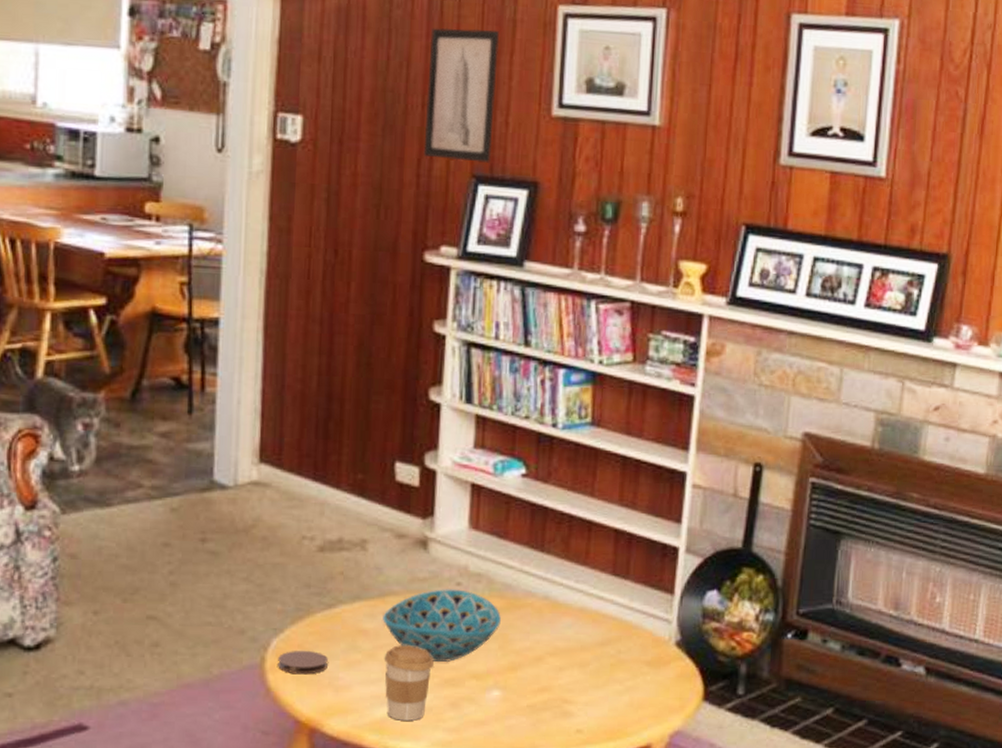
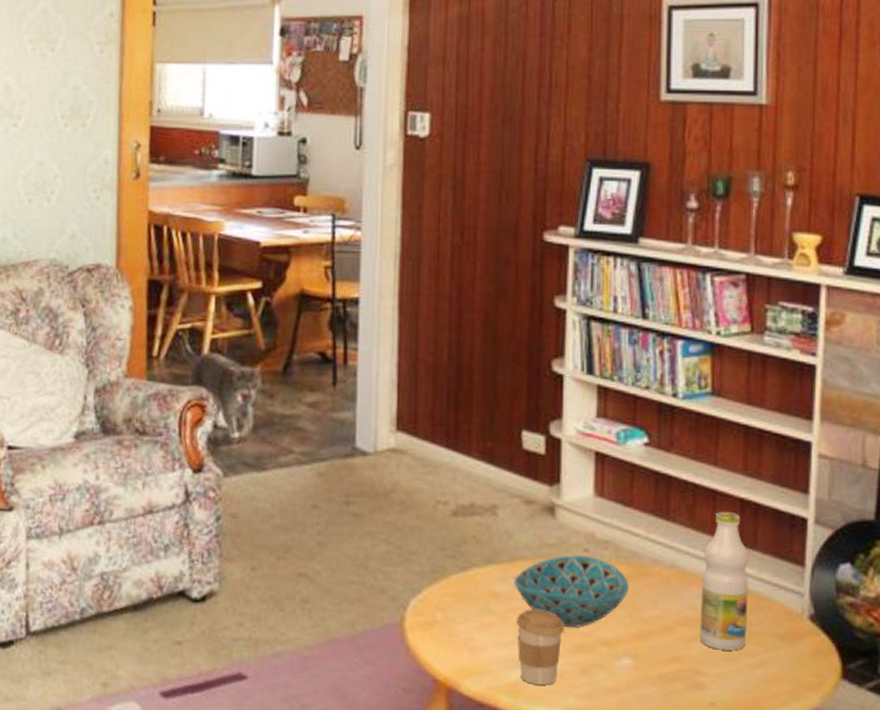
coaster: present [278,650,328,675] -> none [416,610,463,635]
wall art: present [423,27,500,163] -> none [540,25,608,147]
bottle: none [569,541,621,679] -> present [700,511,748,651]

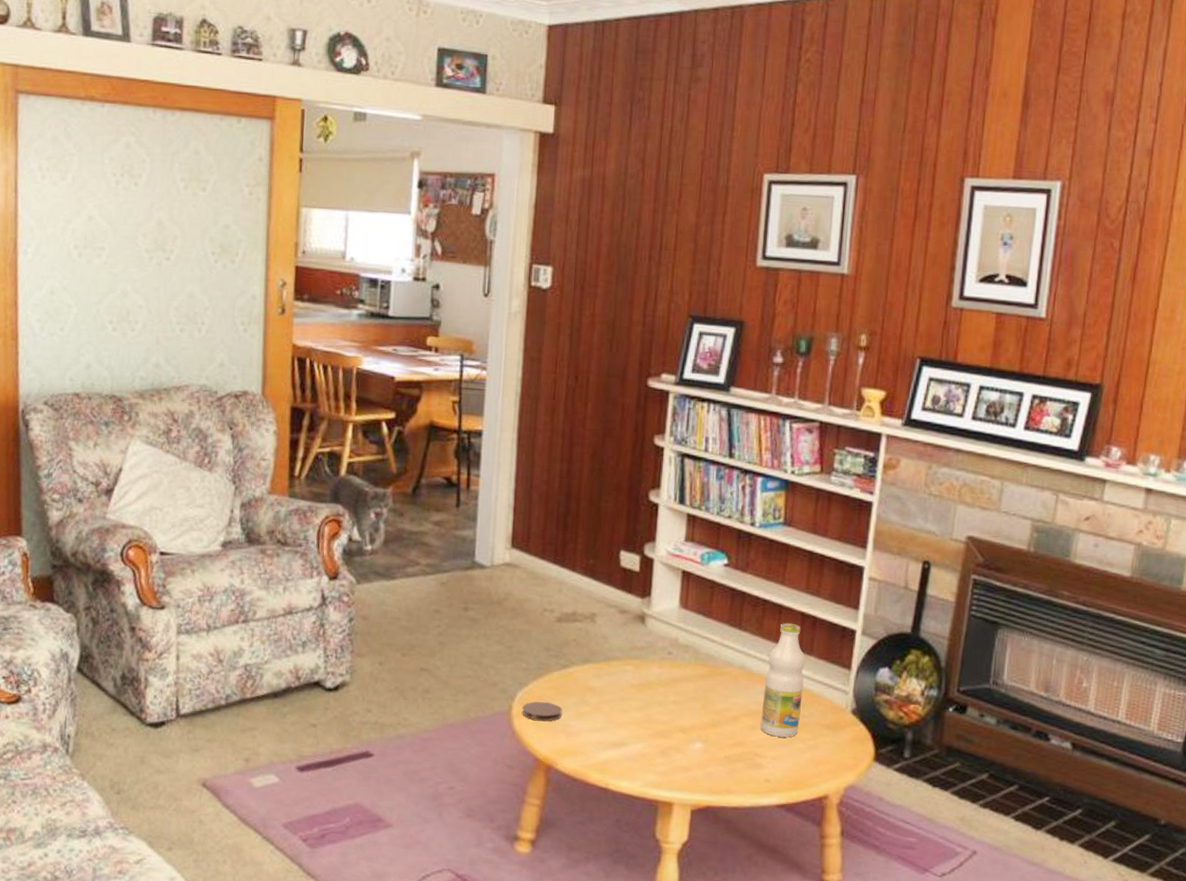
coaster: none [416,610,463,635] -> present [522,701,562,722]
bowl: present [514,555,629,628] -> none [607,656,704,717]
coffee cup: present [516,609,564,685] -> none [607,701,648,764]

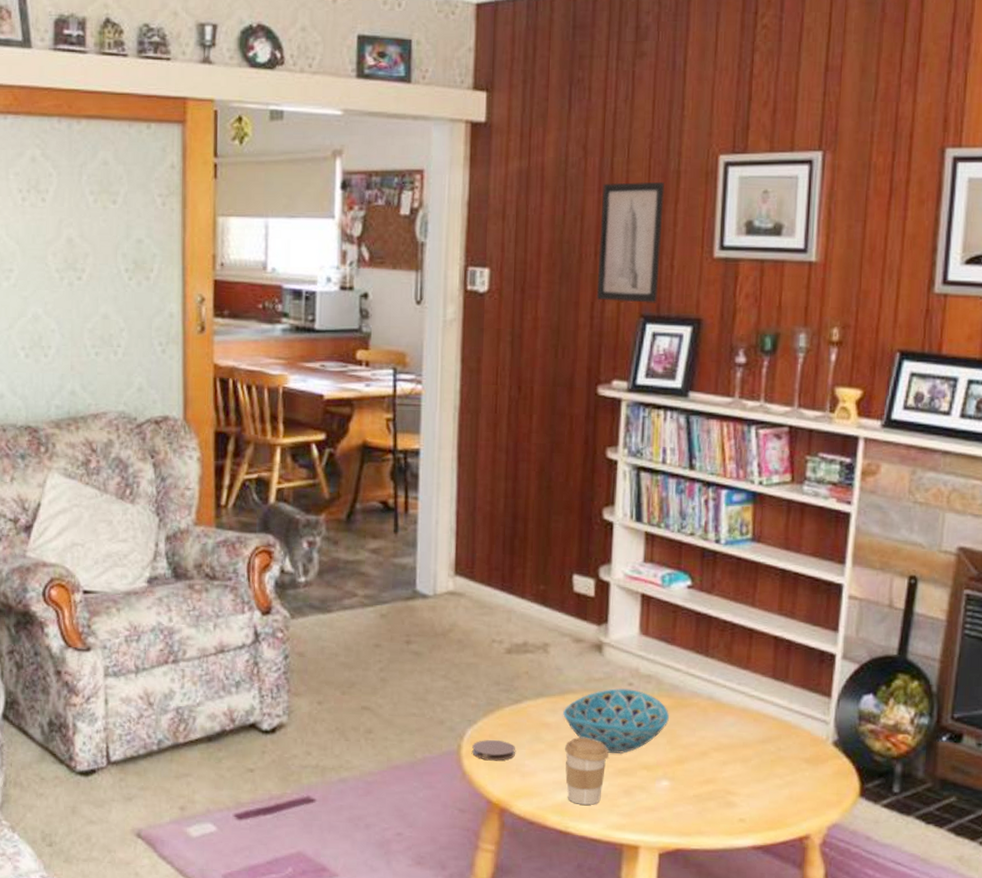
bowl: none [607,656,704,717] -> present [563,688,669,754]
coffee cup: none [607,701,648,764] -> present [564,737,609,805]
wall art: none [649,194,715,305] -> present [596,181,665,303]
bottle: present [760,622,805,738] -> none [732,648,780,773]

